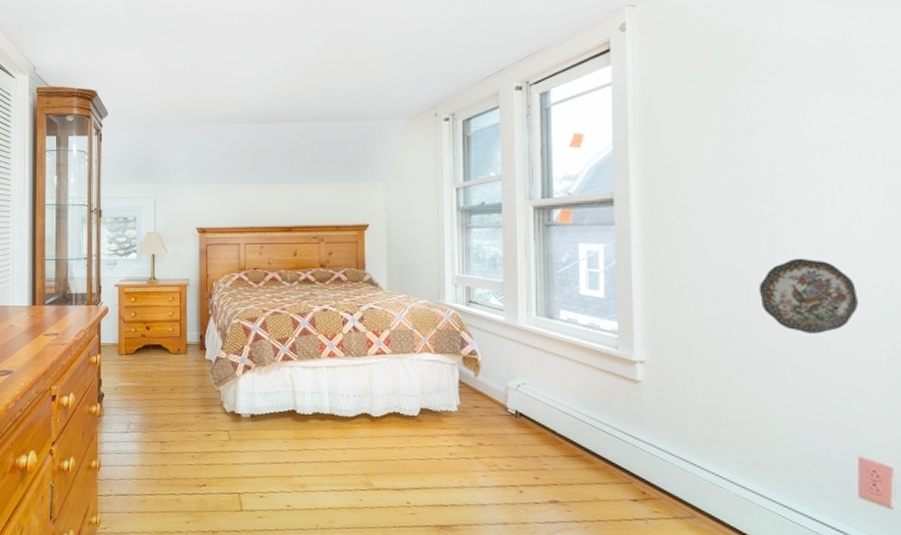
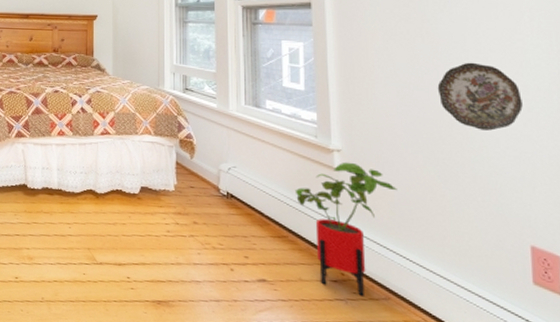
house plant: none [591,374,708,515] -> present [295,162,397,296]

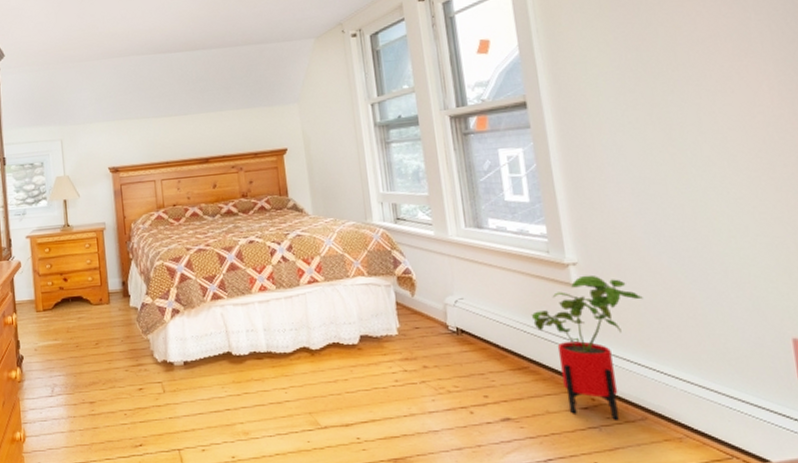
decorative plate: present [437,62,523,131] -> none [675,144,770,219]

